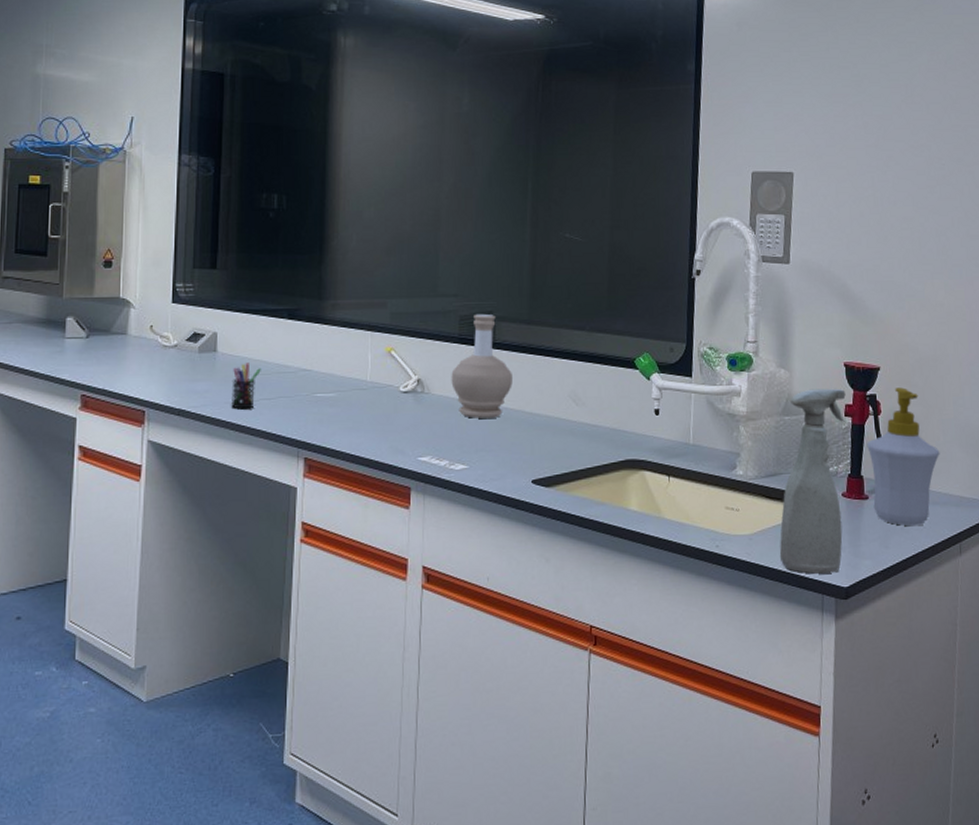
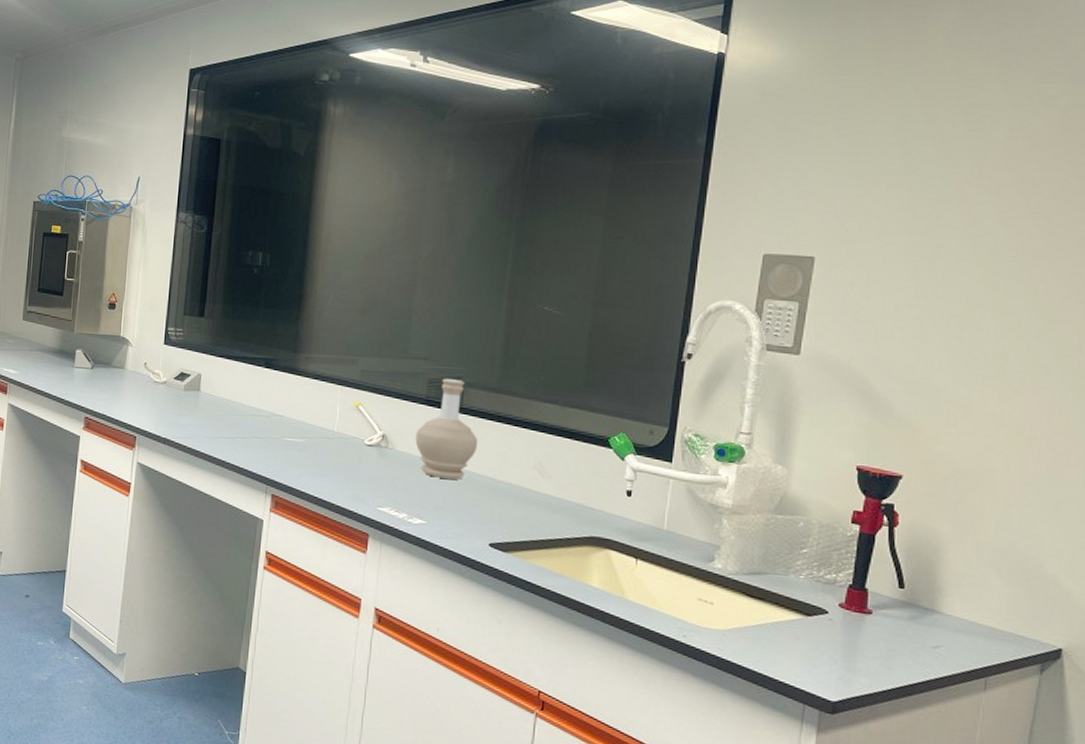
pen holder: present [231,363,261,410] -> none [210,403,238,445]
spray bottle: present [779,388,846,574] -> none [756,489,855,685]
soap bottle: present [867,387,940,526] -> none [876,500,971,652]

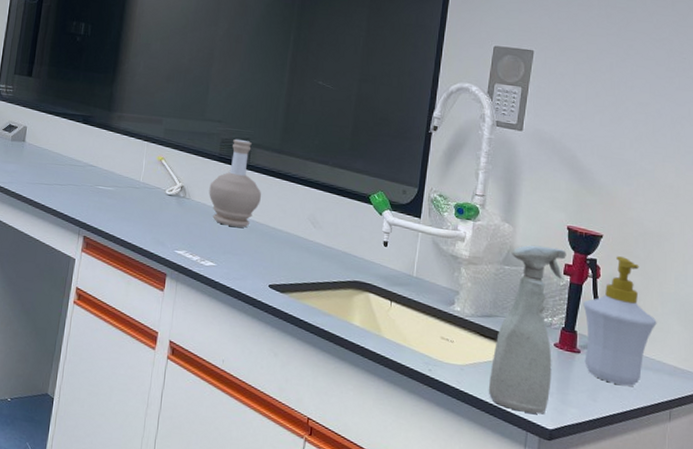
spray bottle: none [756,489,855,685] -> present [488,245,566,415]
soap bottle: none [876,500,971,652] -> present [583,256,657,386]

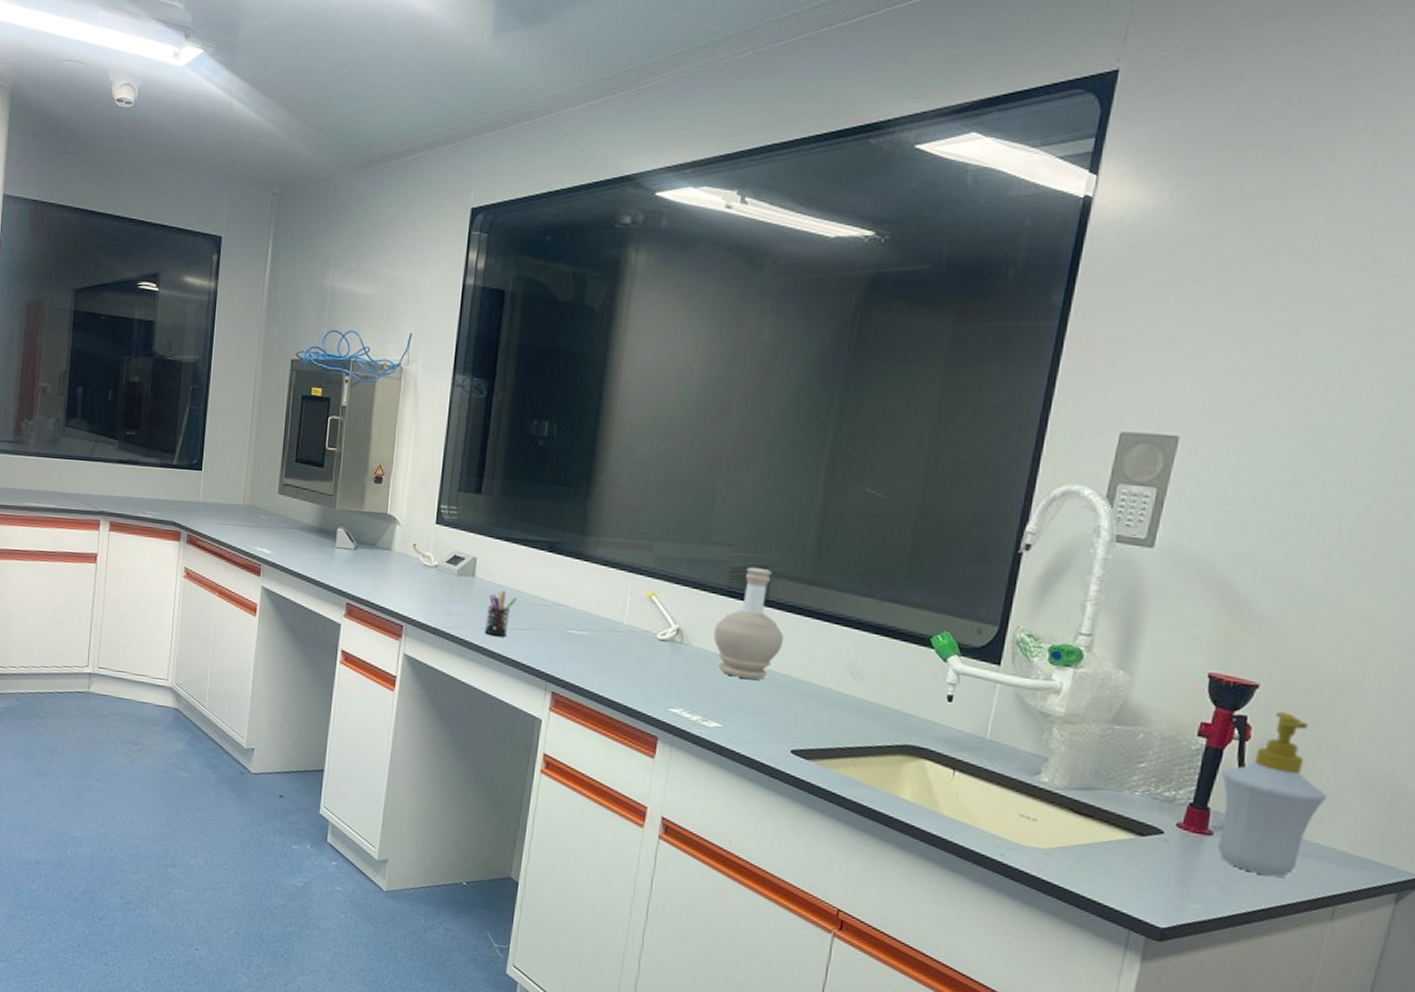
pen holder: none [32,153,58,191] -> present [485,590,517,637]
spray bottle: present [488,245,566,415] -> none [1080,698,1204,910]

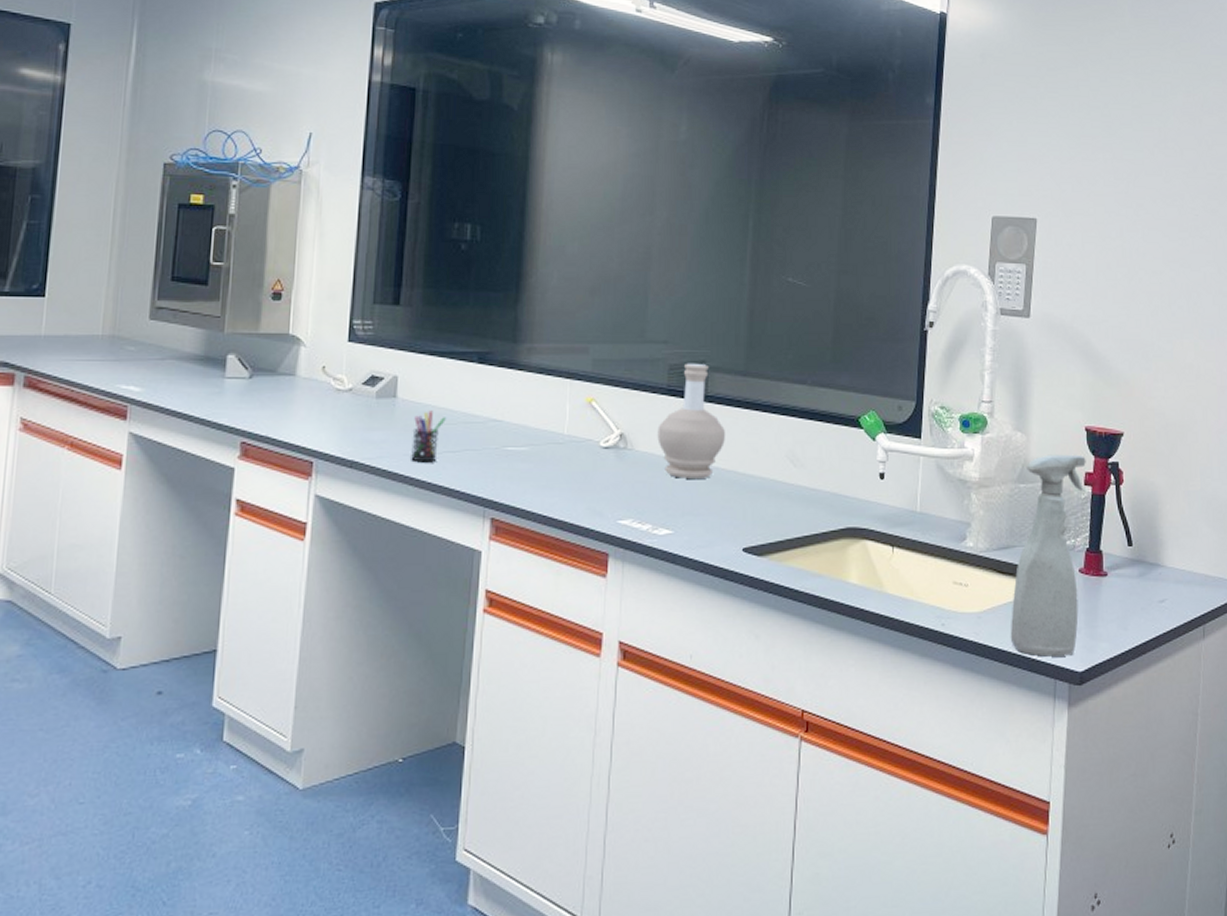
spray bottle: none [1080,698,1204,910] -> present [1010,454,1086,657]
soap bottle: present [1217,712,1327,877] -> none [1107,455,1185,607]

